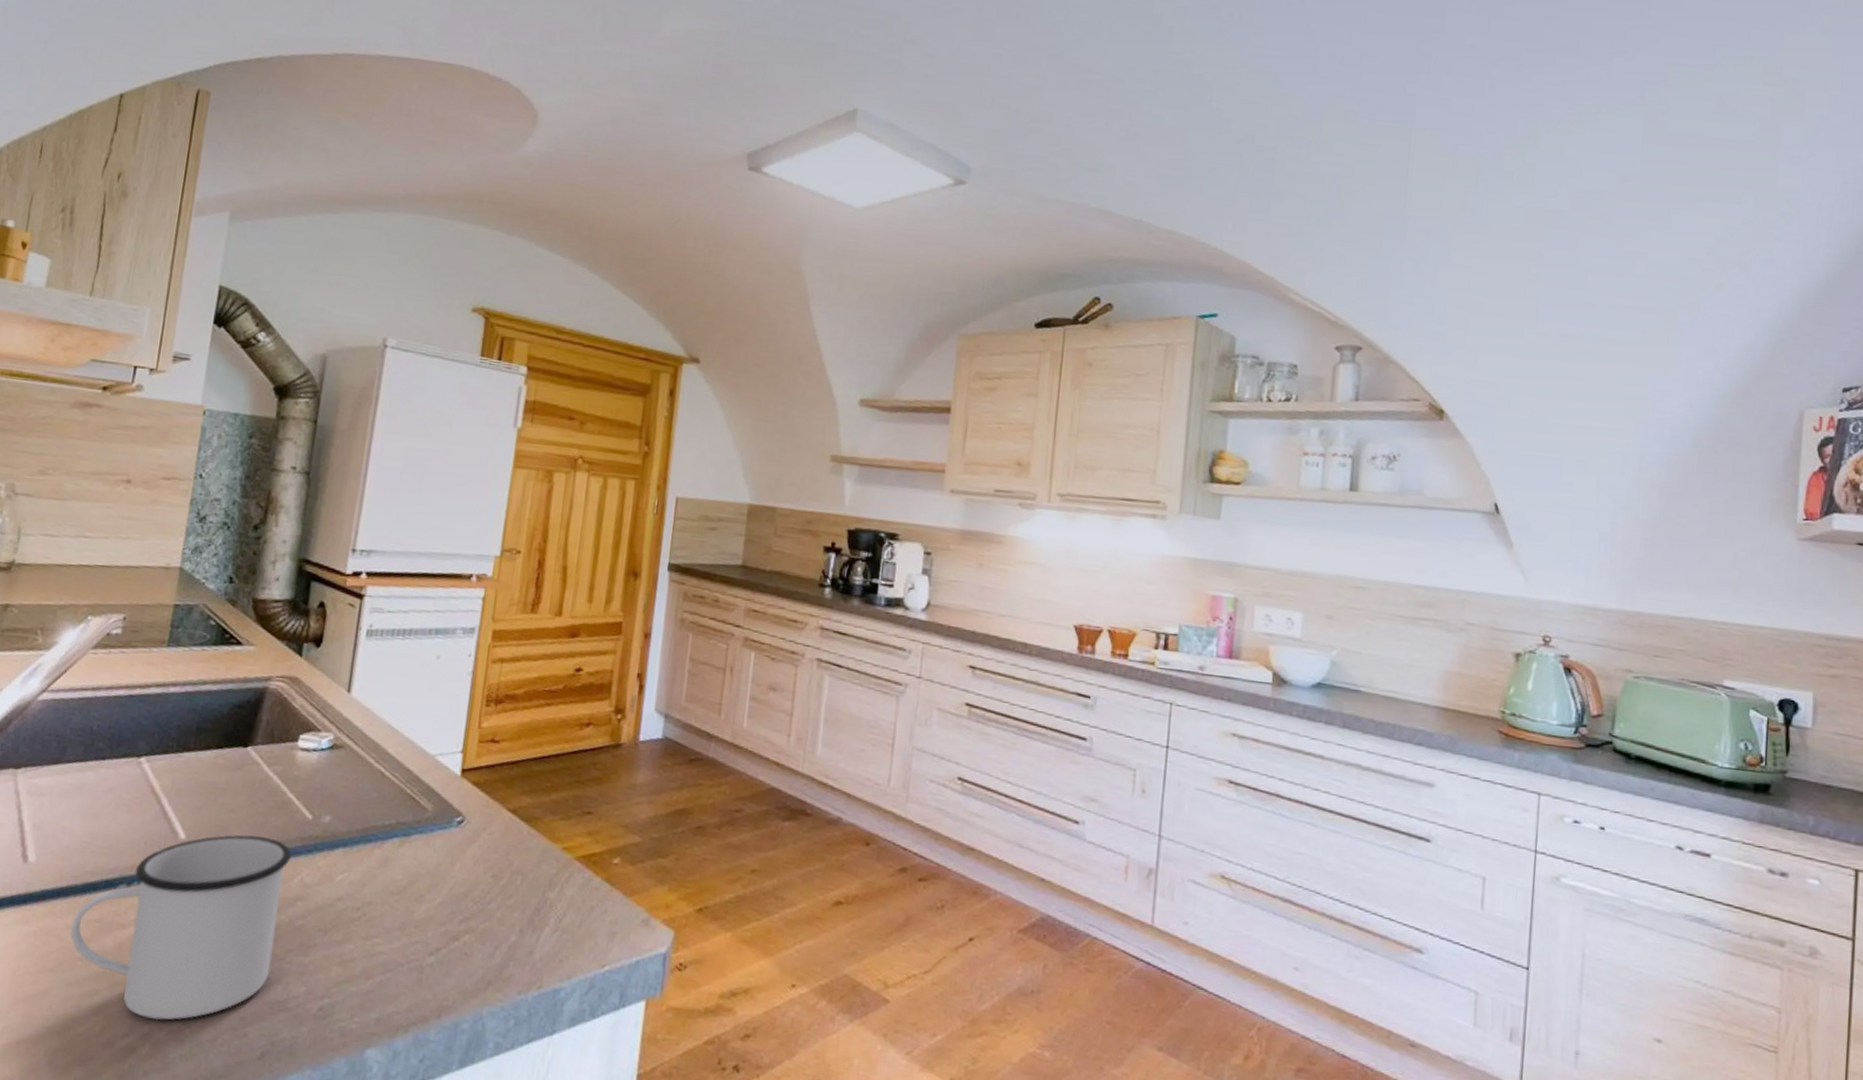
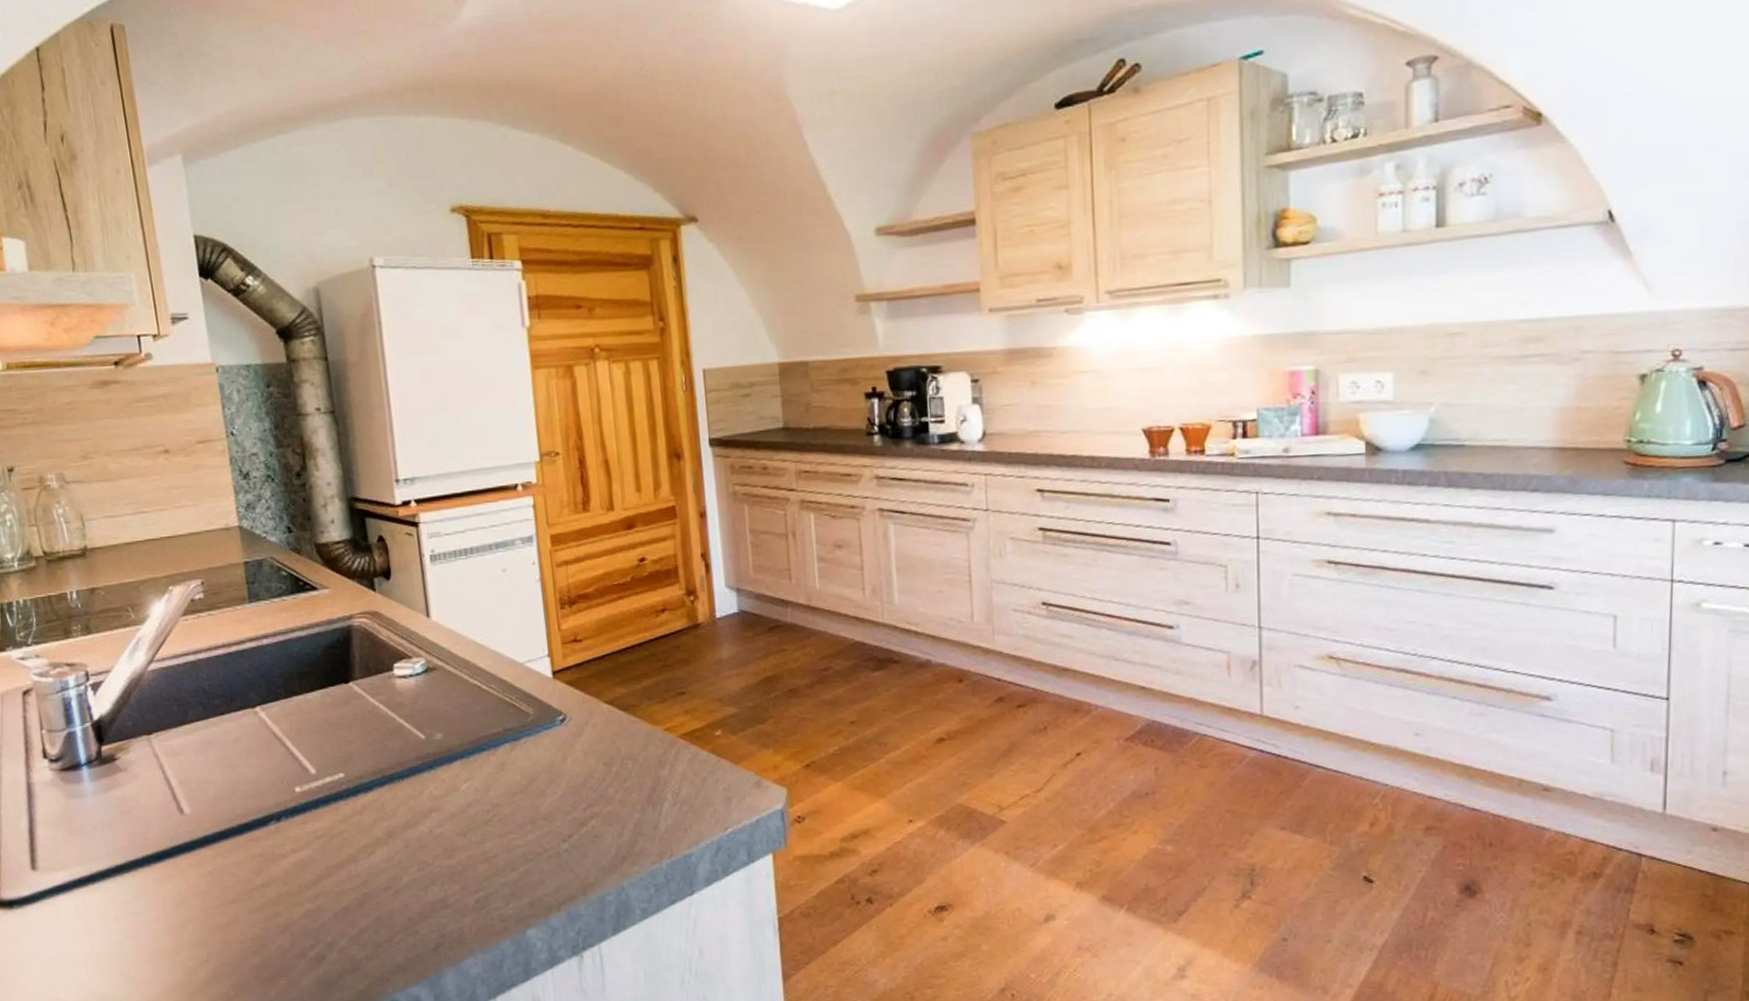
mug: present [70,835,291,1020] -> none [239,761,424,931]

